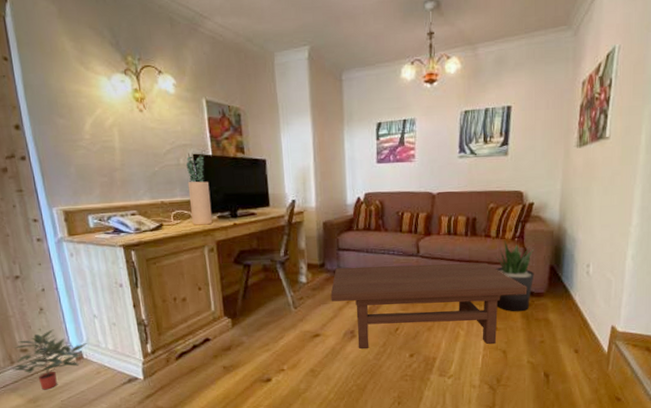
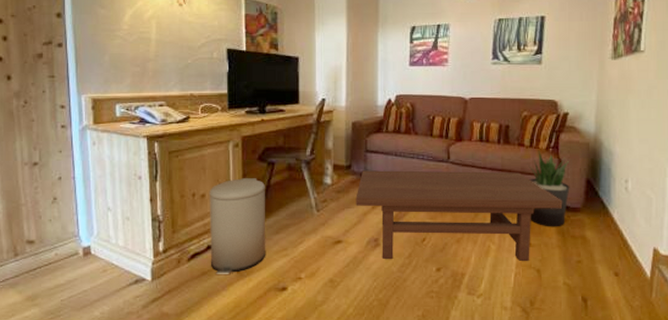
potted plant: present [13,329,89,390] -> none [16,221,99,287]
vase: present [186,150,213,226] -> none [219,45,241,120]
pedal bin: none [189,280,250,371] -> present [209,178,266,275]

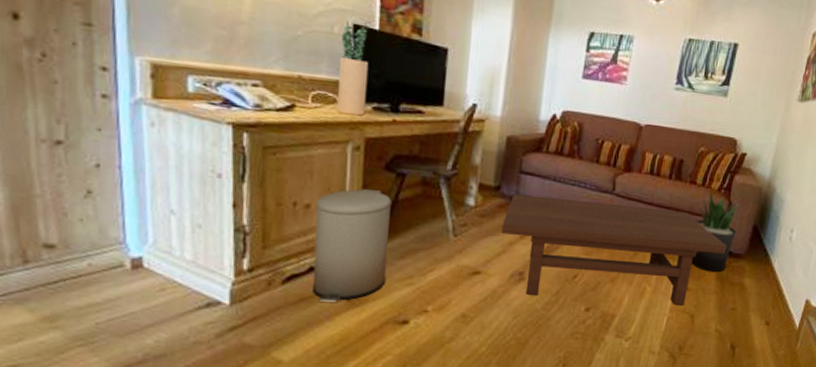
vase: none [219,45,241,120] -> present [336,20,369,116]

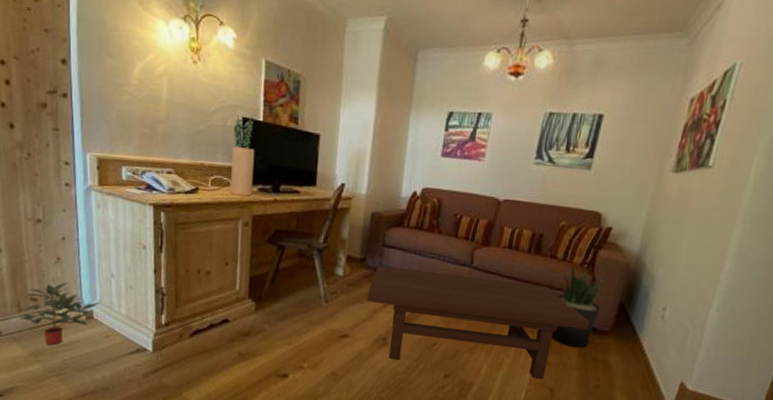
potted plant: none [25,222,156,306] -> present [20,282,102,346]
pedal bin: present [312,189,391,304] -> none [212,259,273,356]

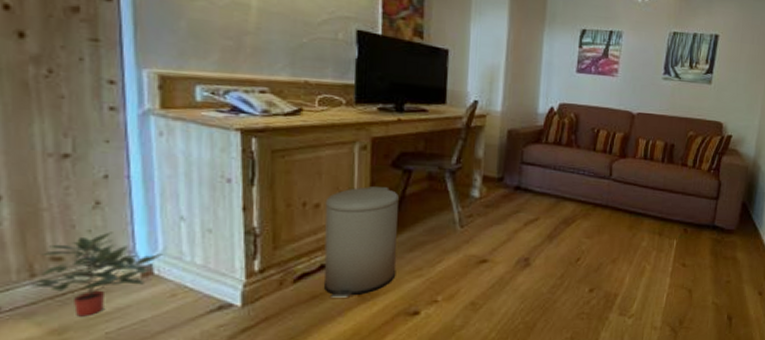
pedal bin: none [212,259,273,356] -> present [323,186,399,299]
vase: present [229,114,255,197] -> none [342,27,373,117]
coffee table: present [366,265,590,379] -> none [506,184,719,281]
planter: present [551,265,604,348] -> none [686,171,728,248]

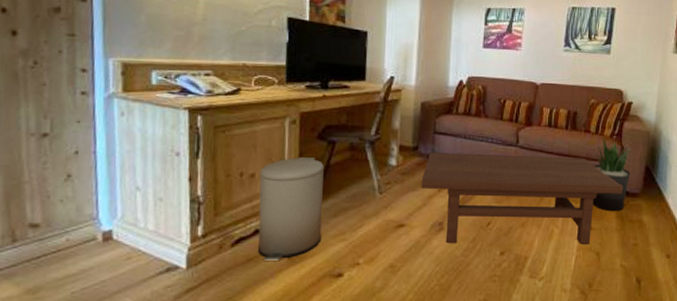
potted plant: present [32,232,166,317] -> none [13,201,123,278]
coffee table: none [506,184,719,281] -> present [421,152,623,244]
planter: none [686,171,728,248] -> present [592,137,631,212]

